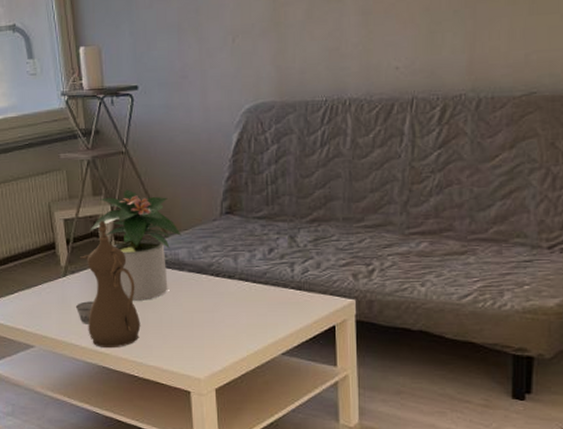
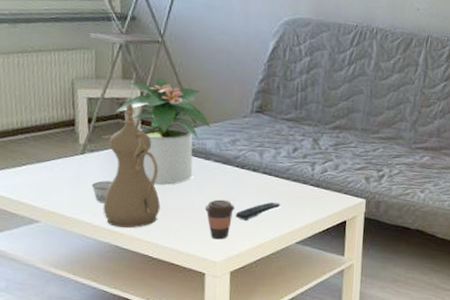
coffee cup: none [183,312,214,355] -> present [204,199,235,240]
remote control: none [214,310,261,333] -> present [235,201,280,221]

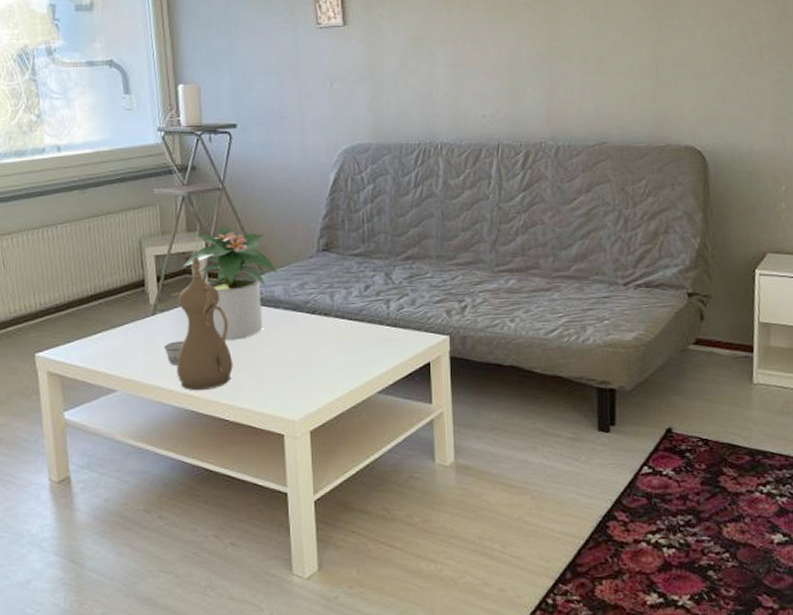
coffee cup: present [204,199,235,240] -> none [278,350,310,396]
remote control: present [235,201,280,221] -> none [310,348,357,372]

